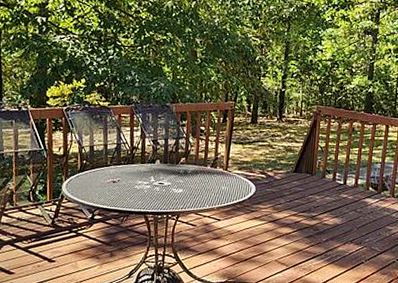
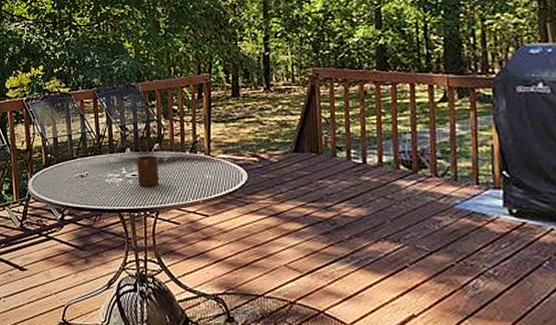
cup: none [163,167,183,194] -> present [137,155,160,186]

